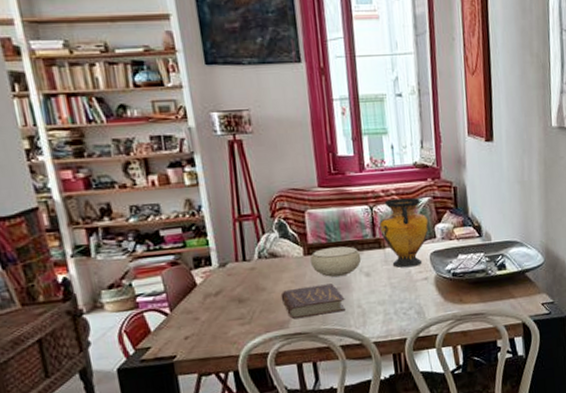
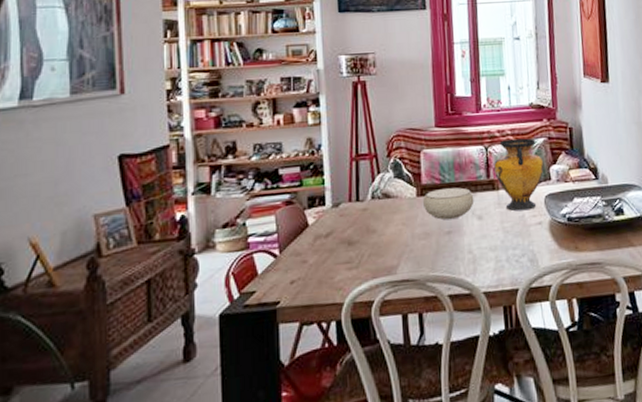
book: present [280,283,345,320] -> none [391,226,456,265]

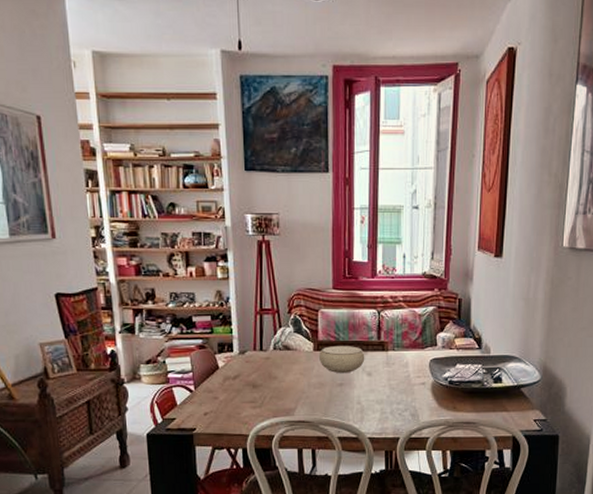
vase: present [494,138,545,212] -> none [385,305,432,372]

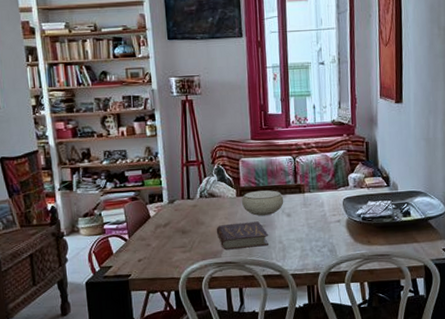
book: none [289,379,347,408] -> present [216,221,269,250]

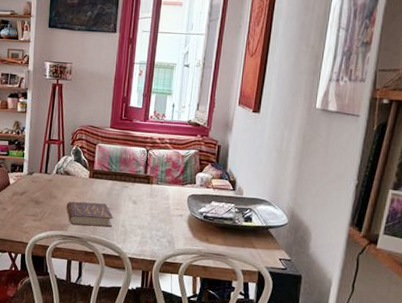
bowl: present [241,190,284,216] -> none [92,175,133,200]

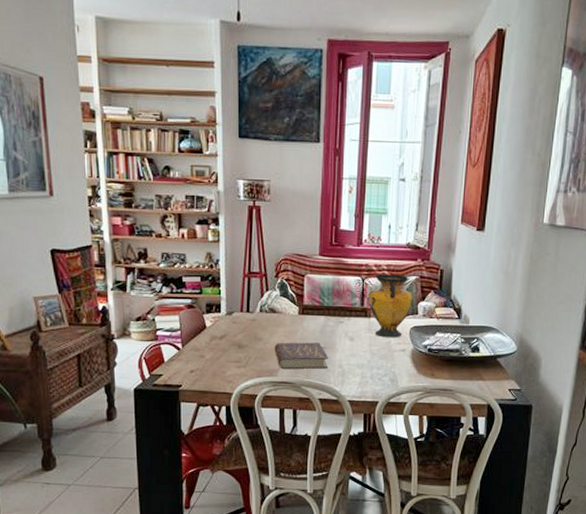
vase: none [151,146,192,204] -> present [368,274,414,338]

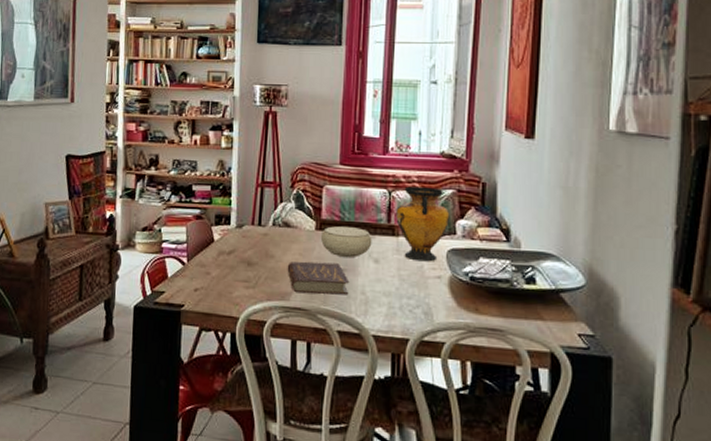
bowl: none [303,311,348,338] -> present [320,226,372,258]

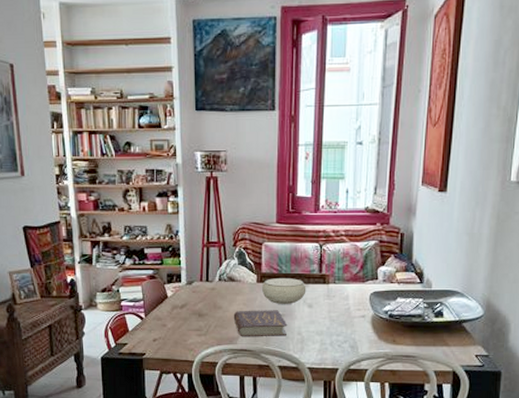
vase: present [396,186,450,262] -> none [327,240,373,304]

